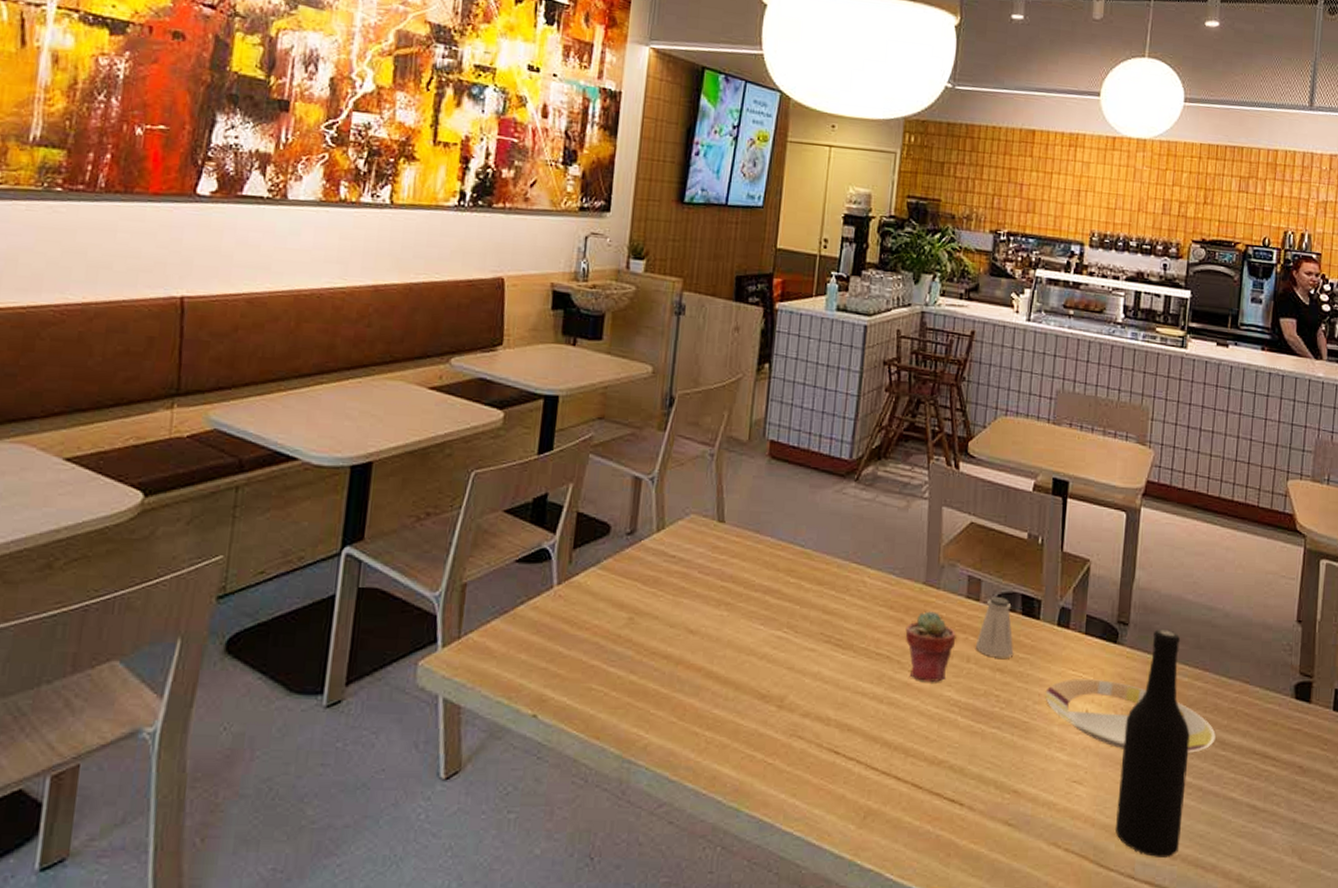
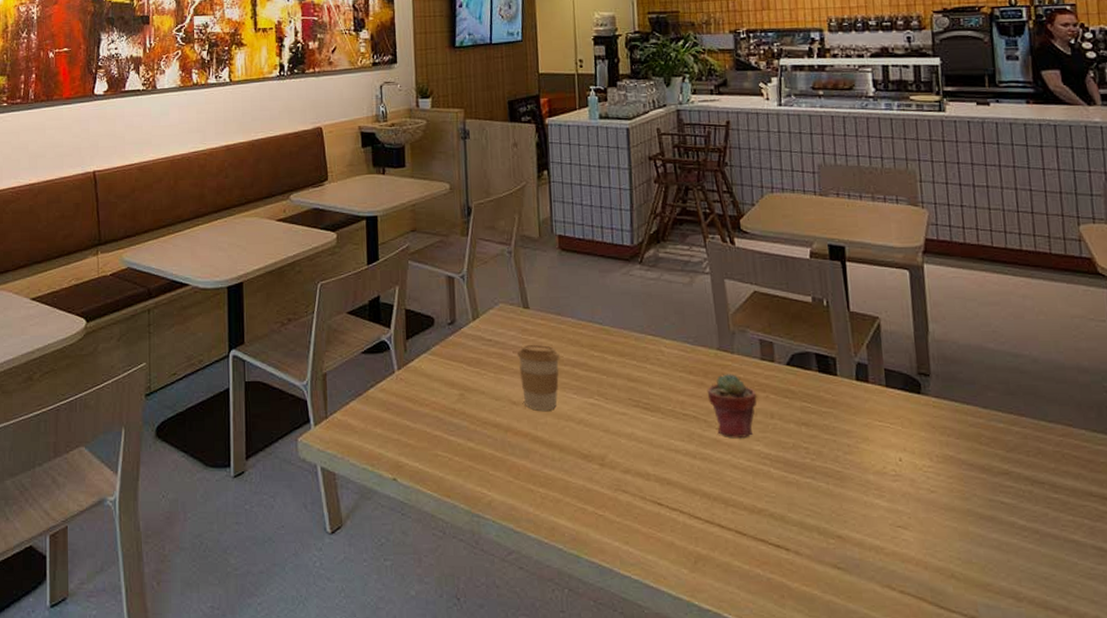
coffee cup: none [702,564,753,642] -> present [516,344,561,411]
saltshaker: present [975,597,1014,658] -> none [776,357,817,413]
plate: present [1045,678,1216,753] -> none [854,429,1045,496]
bottle: present [1116,629,1190,859] -> none [943,378,1024,601]

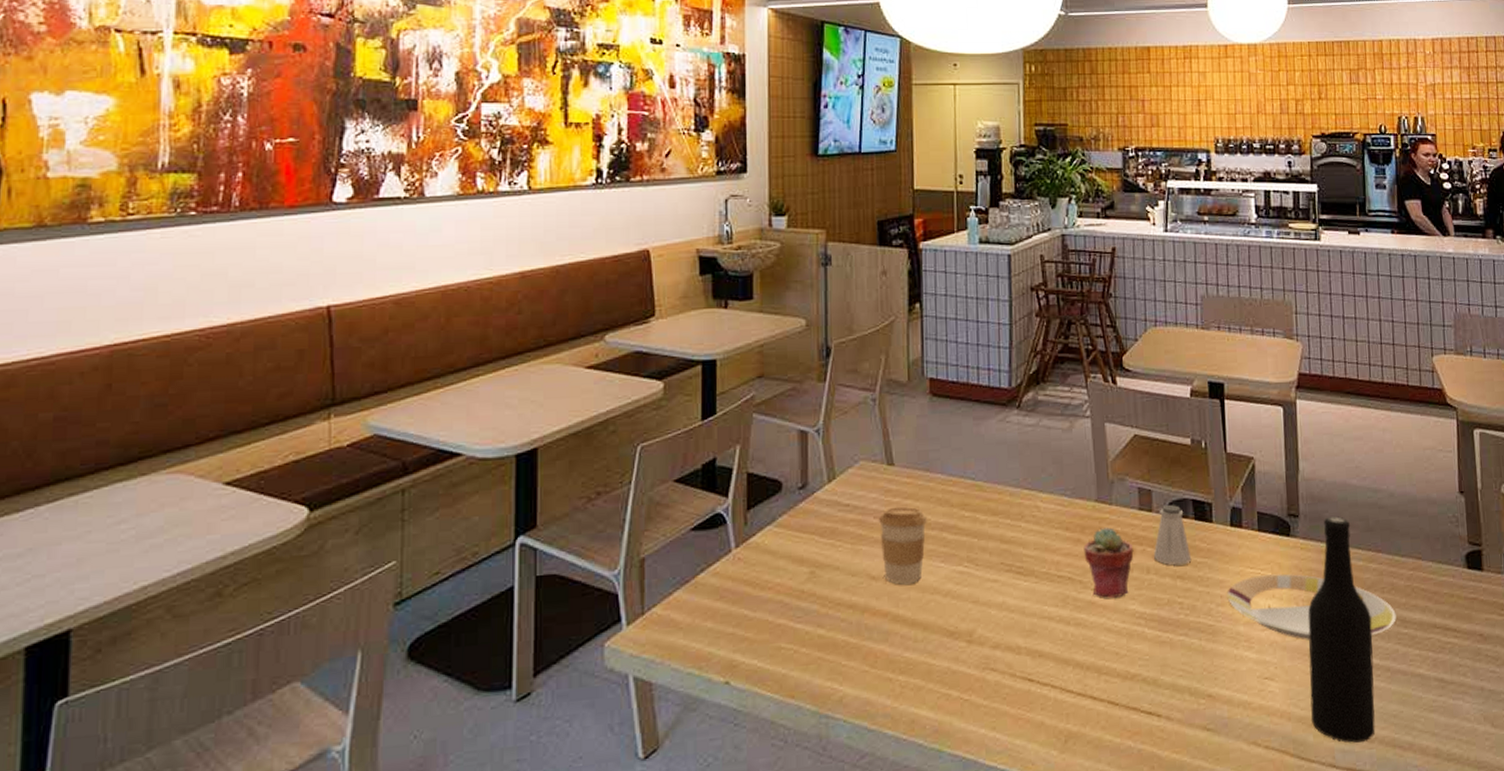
saltshaker: none [776,357,817,413] -> present [1153,505,1192,565]
plate: none [854,429,1045,496] -> present [1227,574,1396,640]
bottle: none [943,378,1024,601] -> present [1308,516,1376,743]

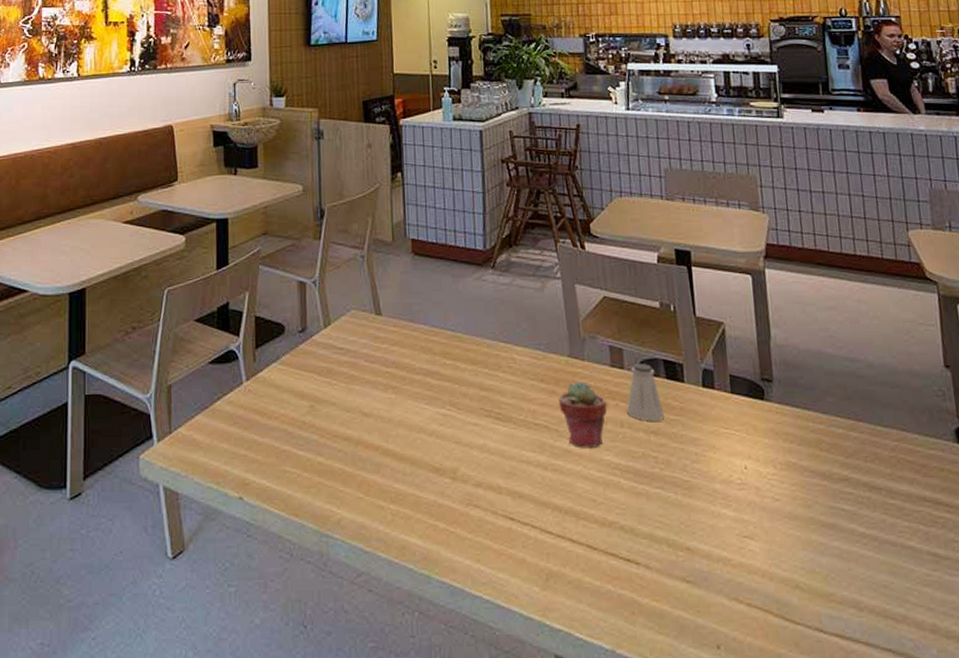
coffee cup: present [878,507,928,585] -> none [368,352,413,422]
plate: present [1227,574,1396,640] -> none [701,436,882,503]
bottle: present [1308,516,1376,743] -> none [786,383,865,611]

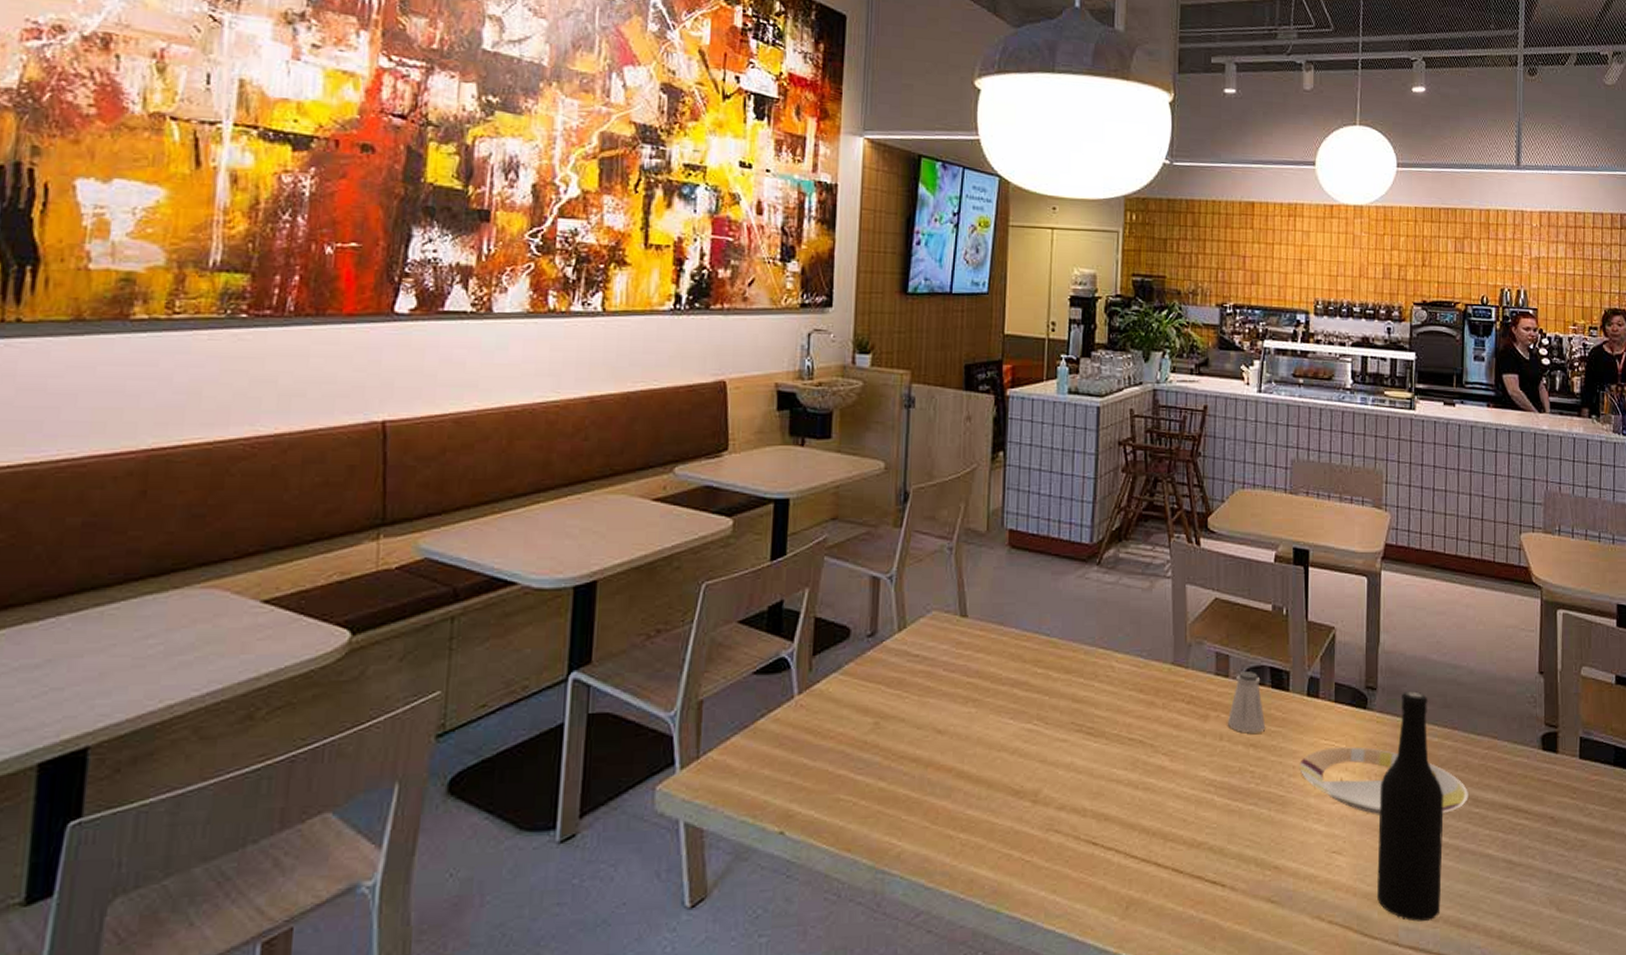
potted succulent: present [558,381,607,449] -> none [1156,691,1208,764]
plate: none [701,436,882,503] -> present [1299,747,1468,815]
bottle: none [786,383,865,611] -> present [1377,691,1444,922]

